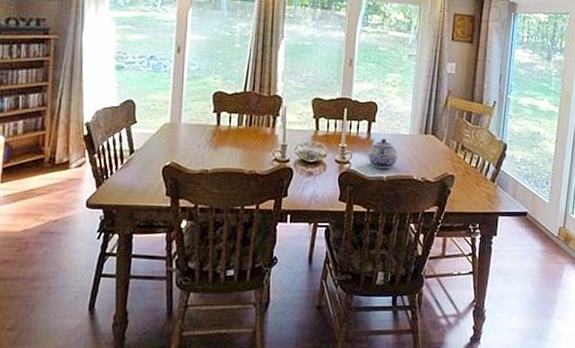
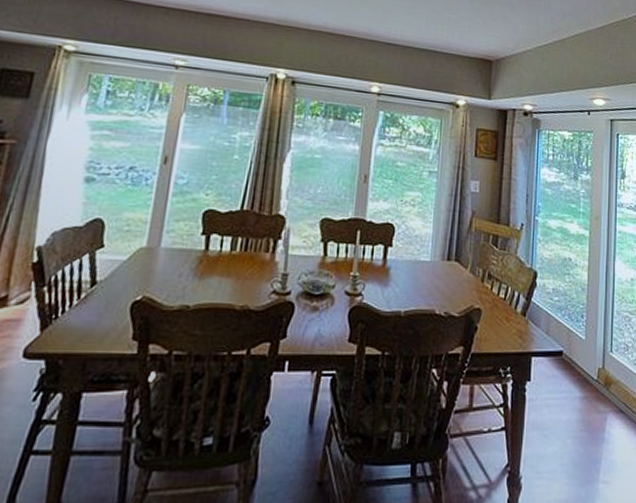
teapot: present [367,138,398,168] -> none [383,265,417,301]

